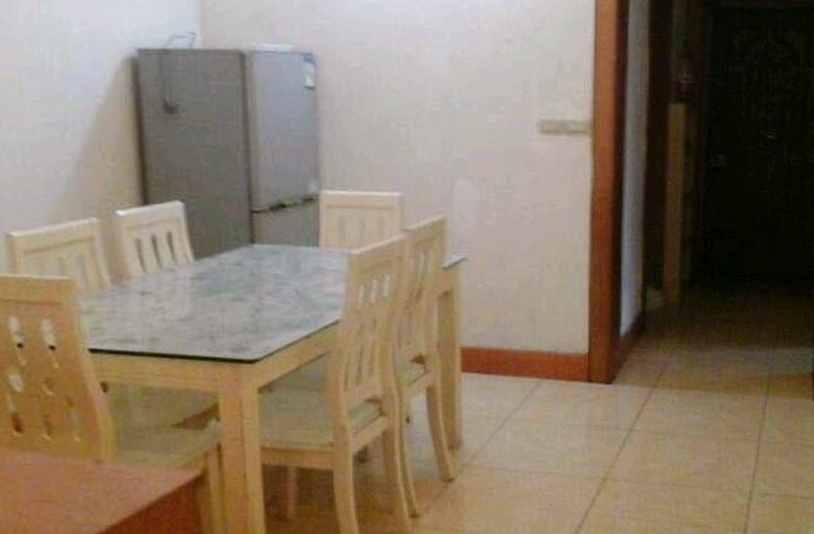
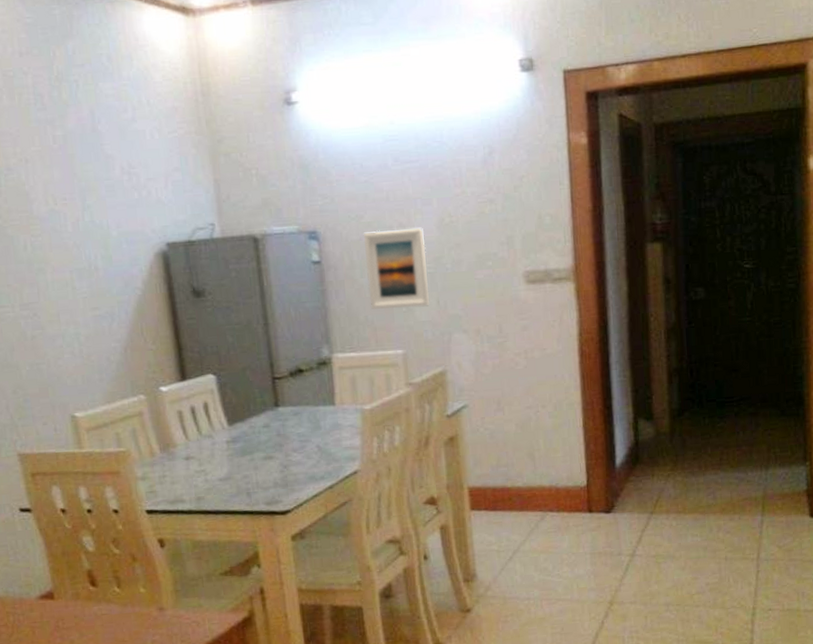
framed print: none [365,59,434,148] -> present [364,227,429,309]

